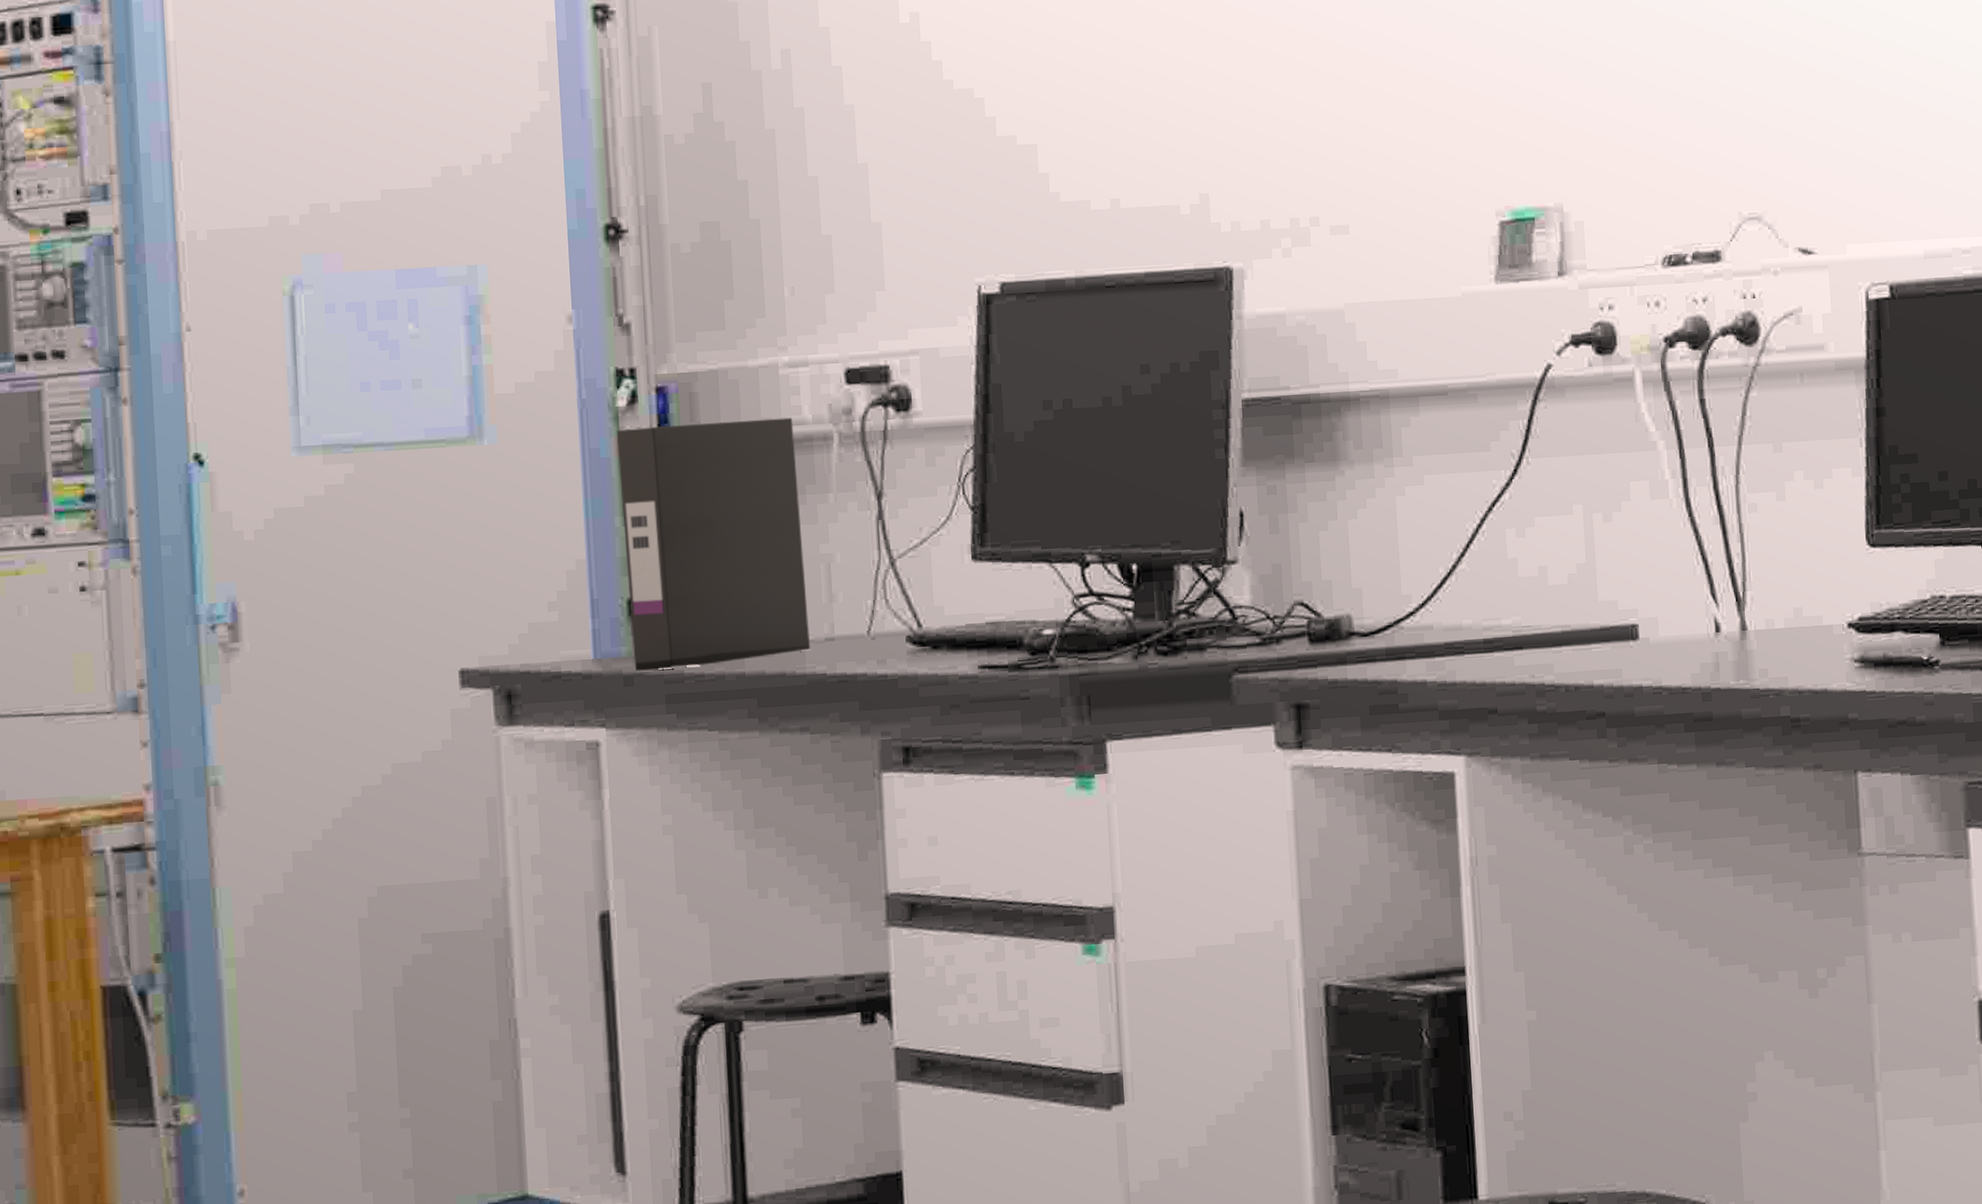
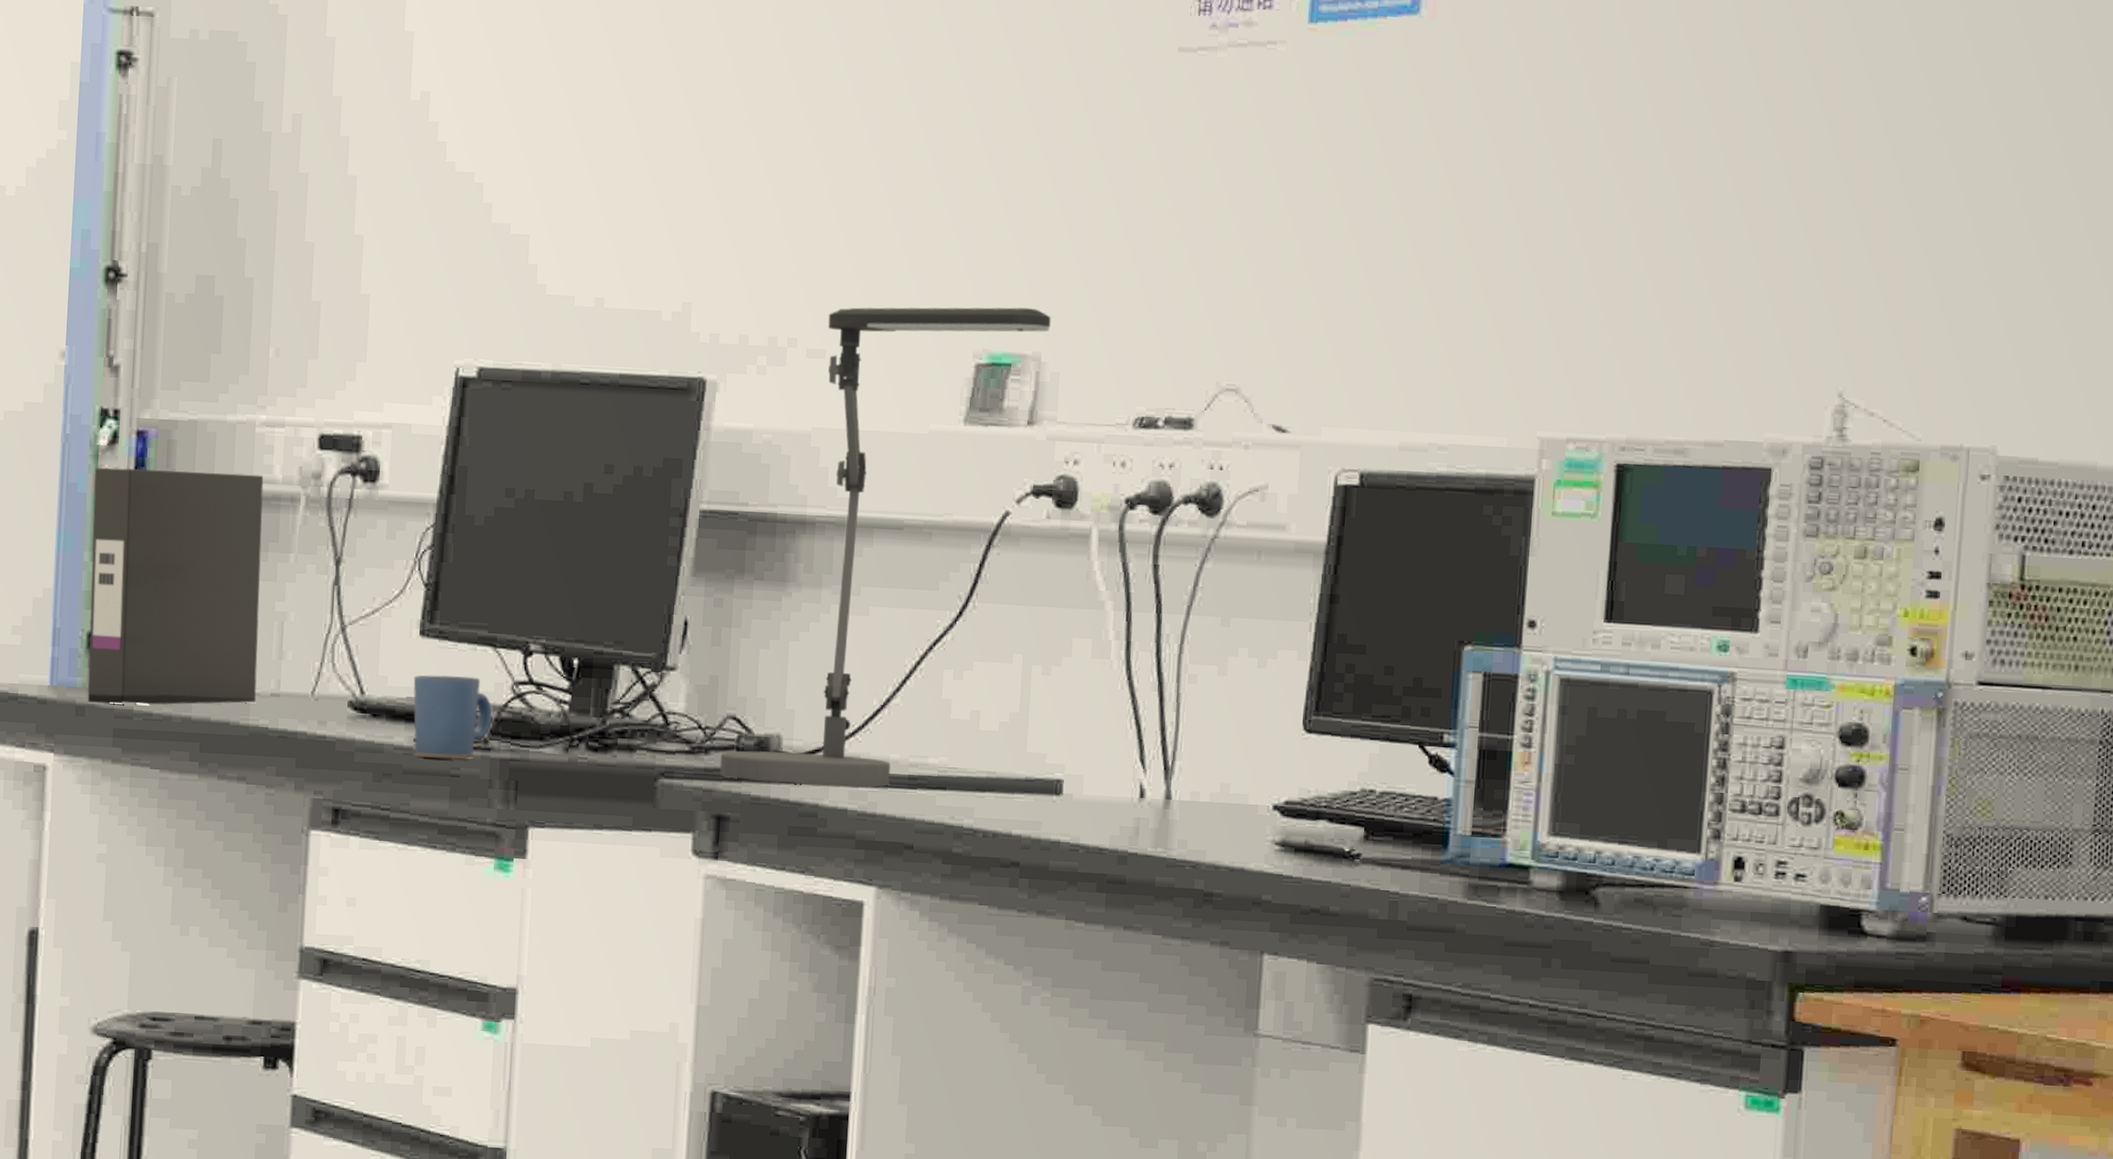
mug: none [970,595,1057,684] -> present [413,674,493,760]
desk lamp: none [1292,160,1569,665] -> present [719,307,1051,787]

